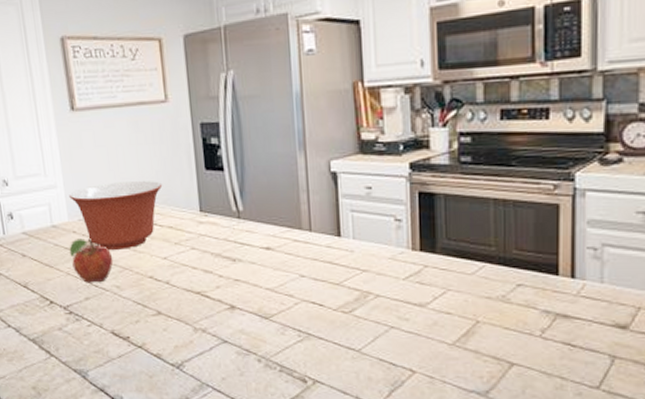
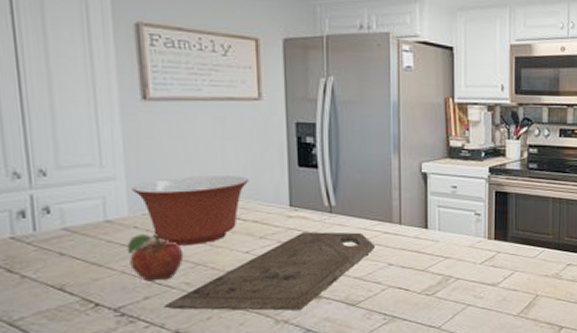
cutting board: none [100,238,286,319] -> present [162,232,376,311]

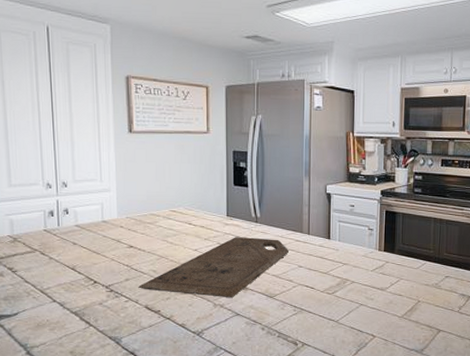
fruit: present [127,234,184,281] -> none [115,232,153,268]
mixing bowl: present [132,176,250,245] -> none [120,190,199,242]

